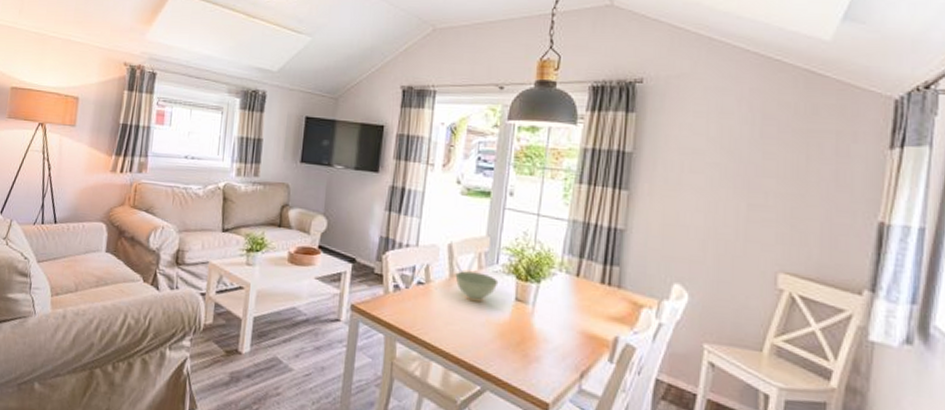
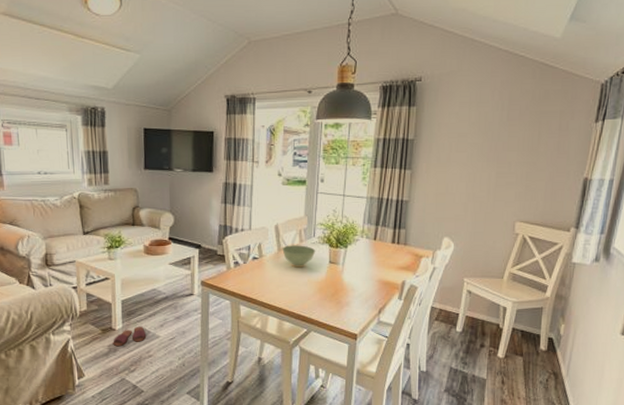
slippers: none [236,352,277,376] -> present [113,326,146,347]

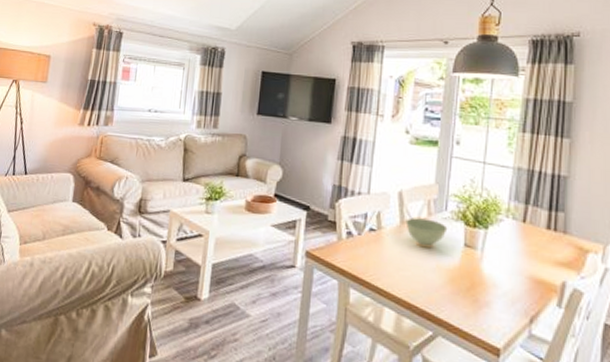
slippers: present [113,326,146,347] -> none [195,298,234,323]

